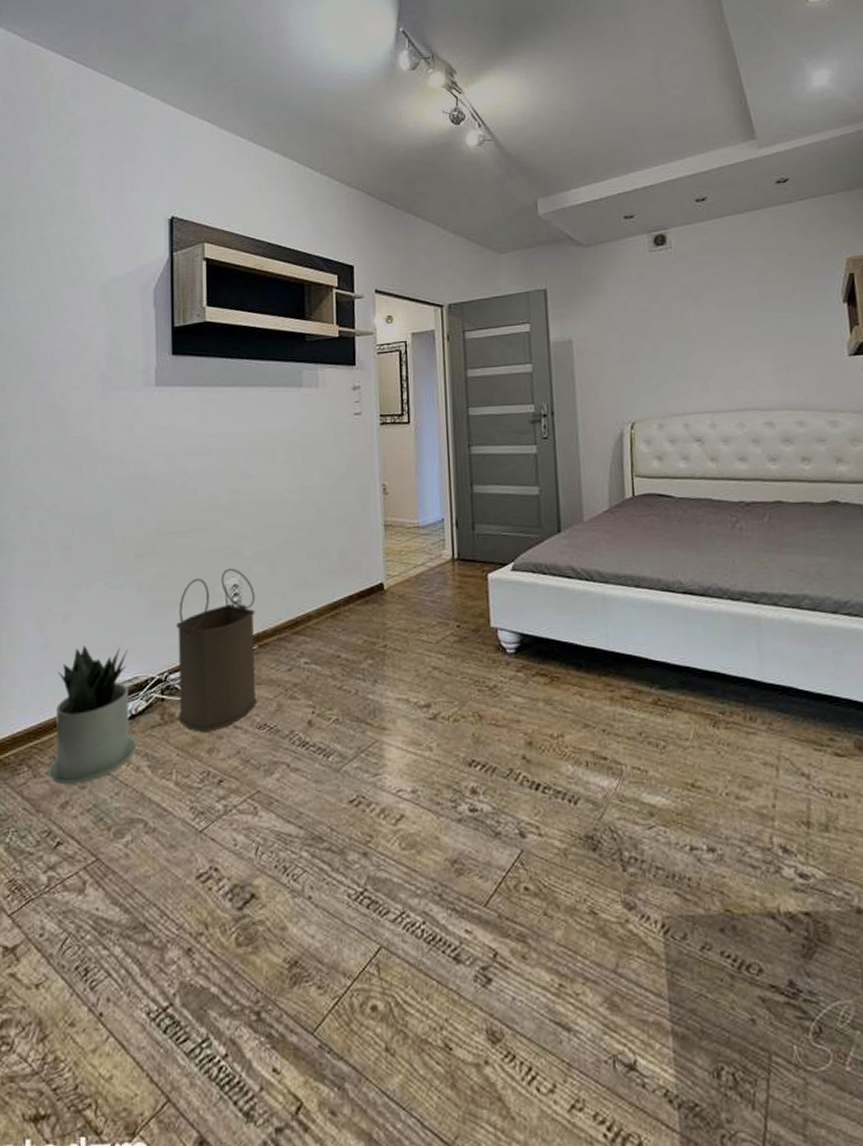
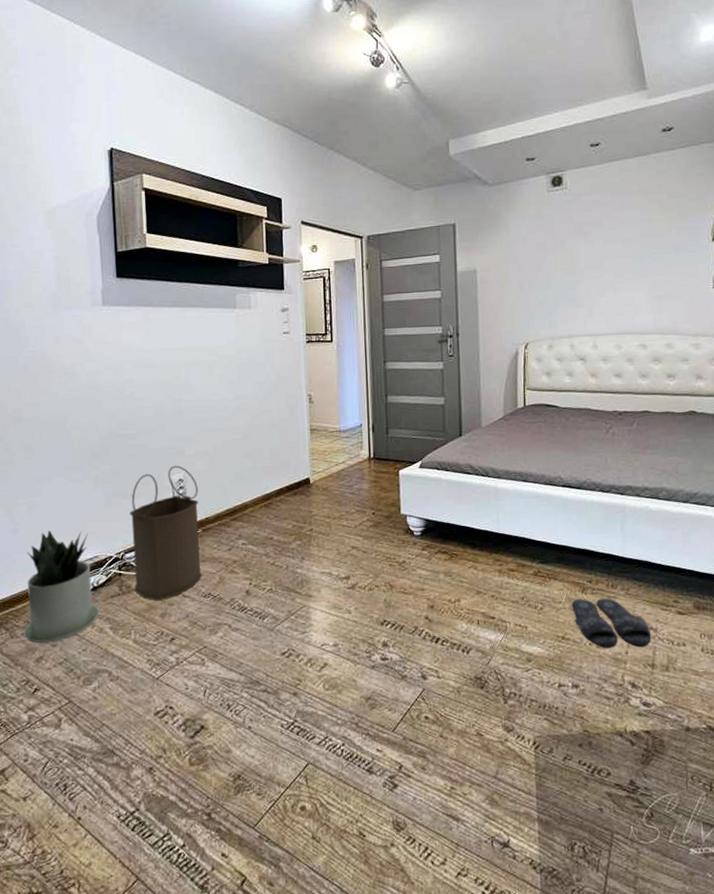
slippers: none [702,734,804,800] -> present [572,598,652,648]

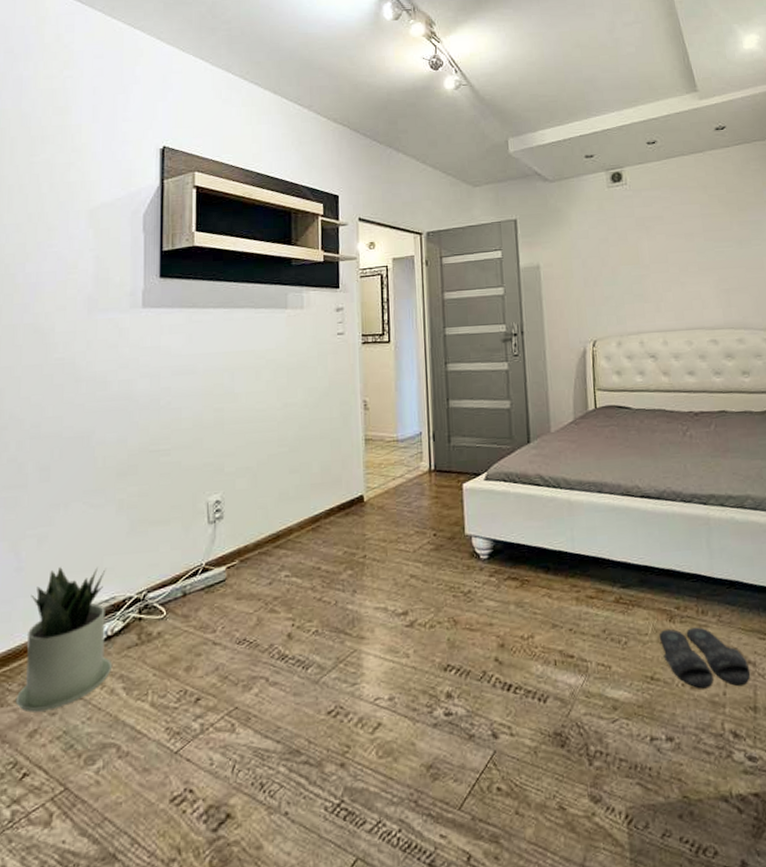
basket: present [130,465,202,601] -> none [156,484,237,651]

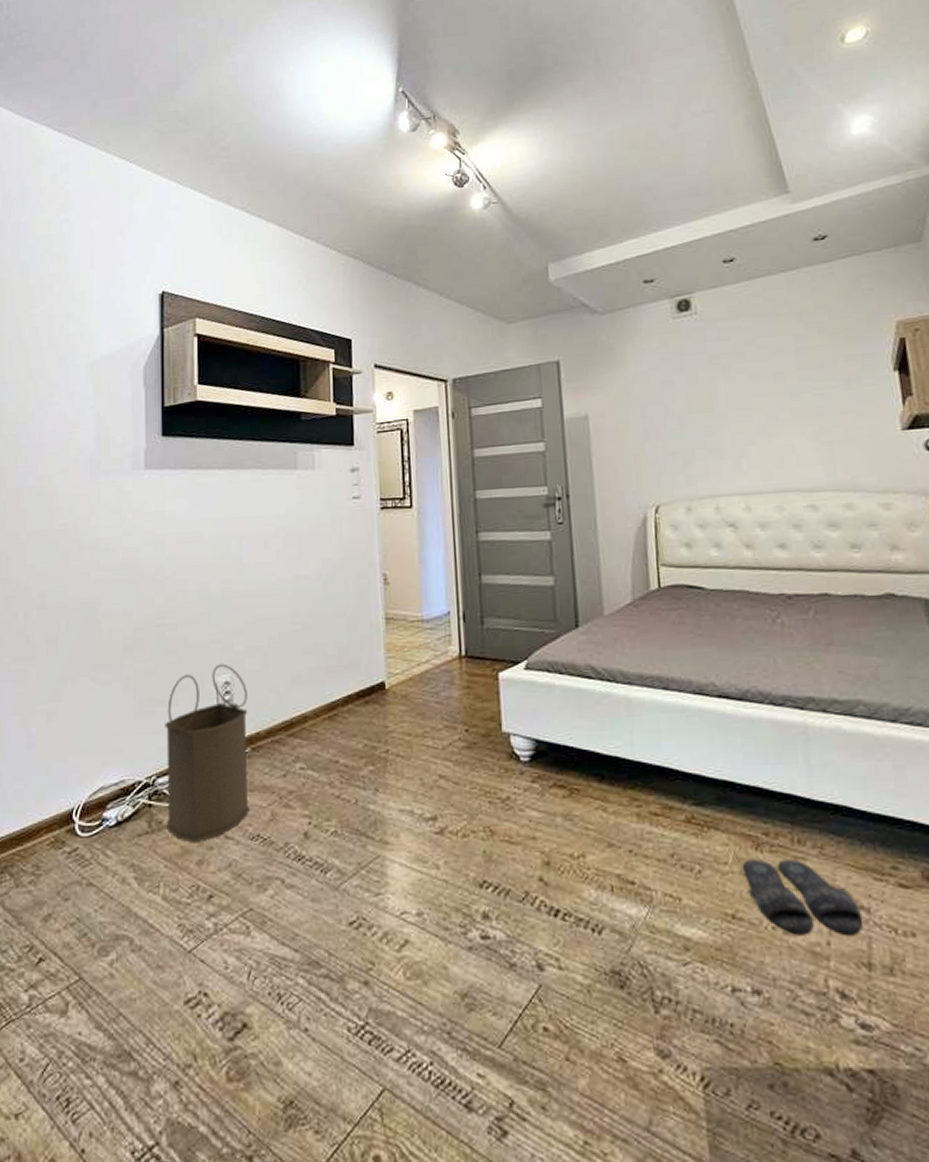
planter: present [15,567,113,713] -> none [30,746,124,896]
basket: none [156,484,237,651] -> present [165,663,250,843]

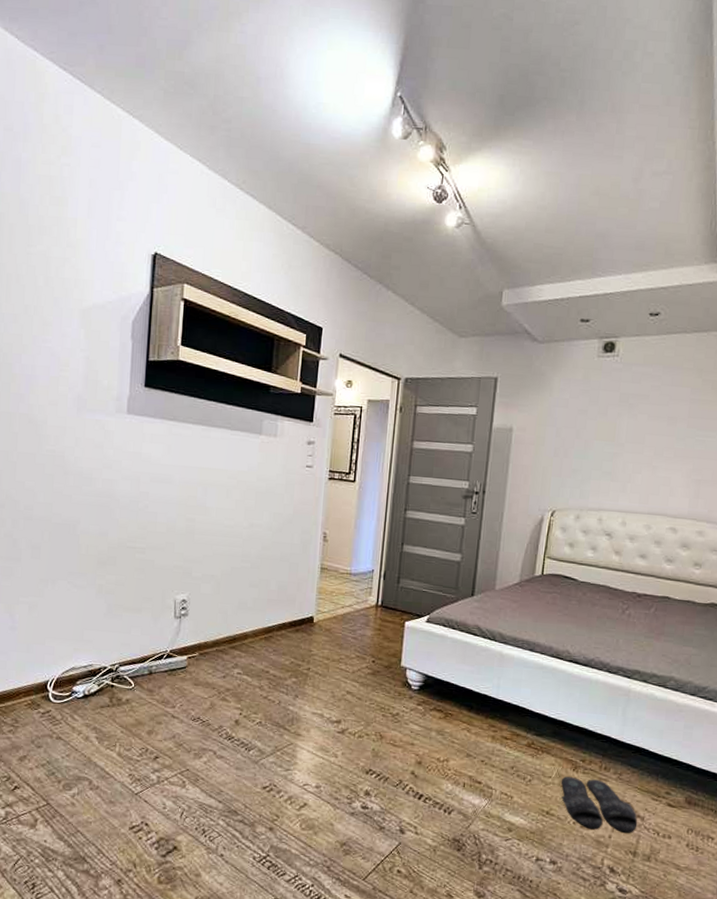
basket: present [165,663,250,843] -> none [124,585,201,718]

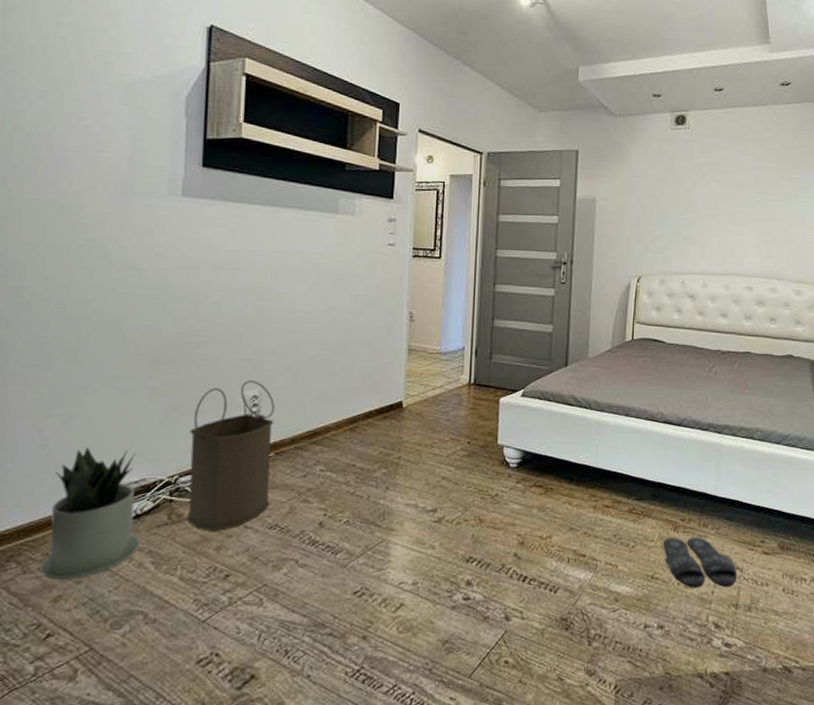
planter: none [9,632,88,744] -> present [39,447,142,580]
basket: none [124,585,201,718] -> present [186,380,275,532]

